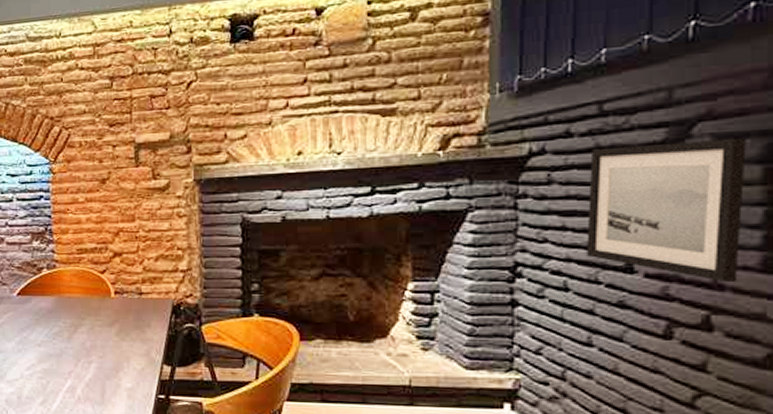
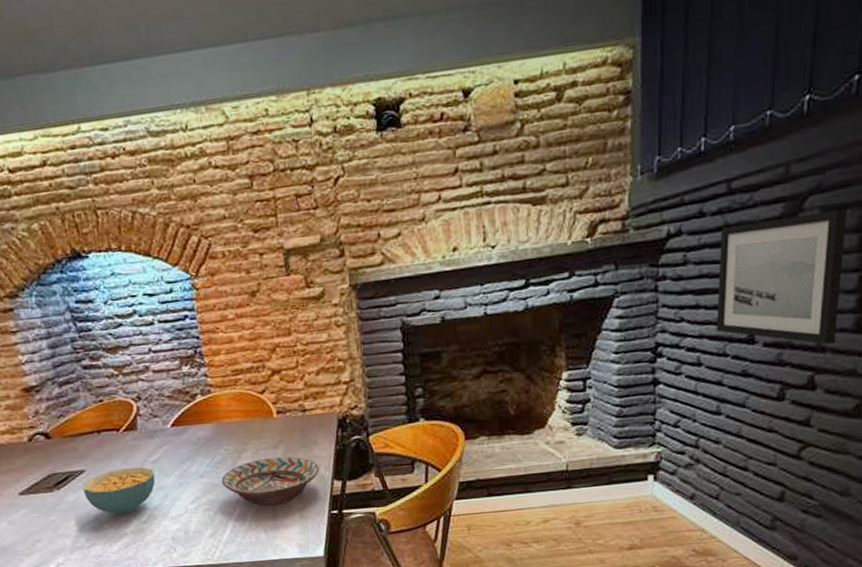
decorative bowl: none [57,335,150,382] -> present [221,456,320,506]

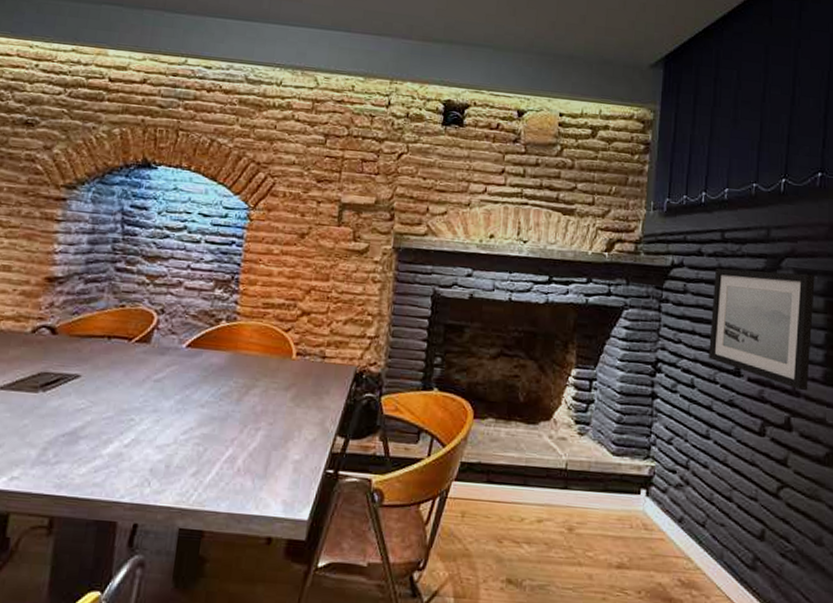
cereal bowl: present [82,467,156,516] -> none [70,381,154,433]
decorative bowl: present [221,456,320,506] -> none [221,399,325,453]

